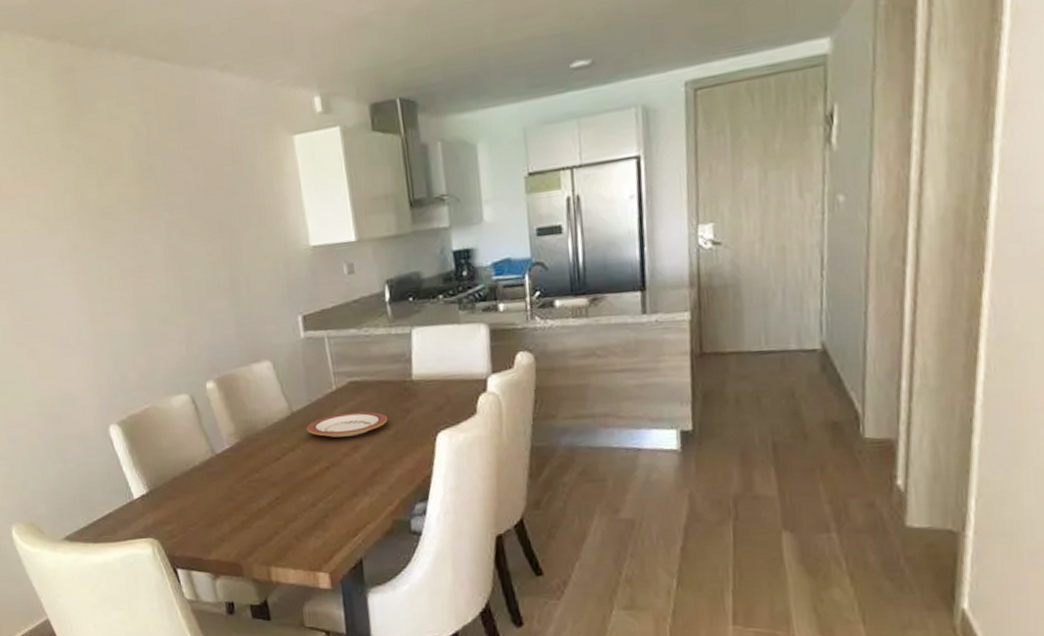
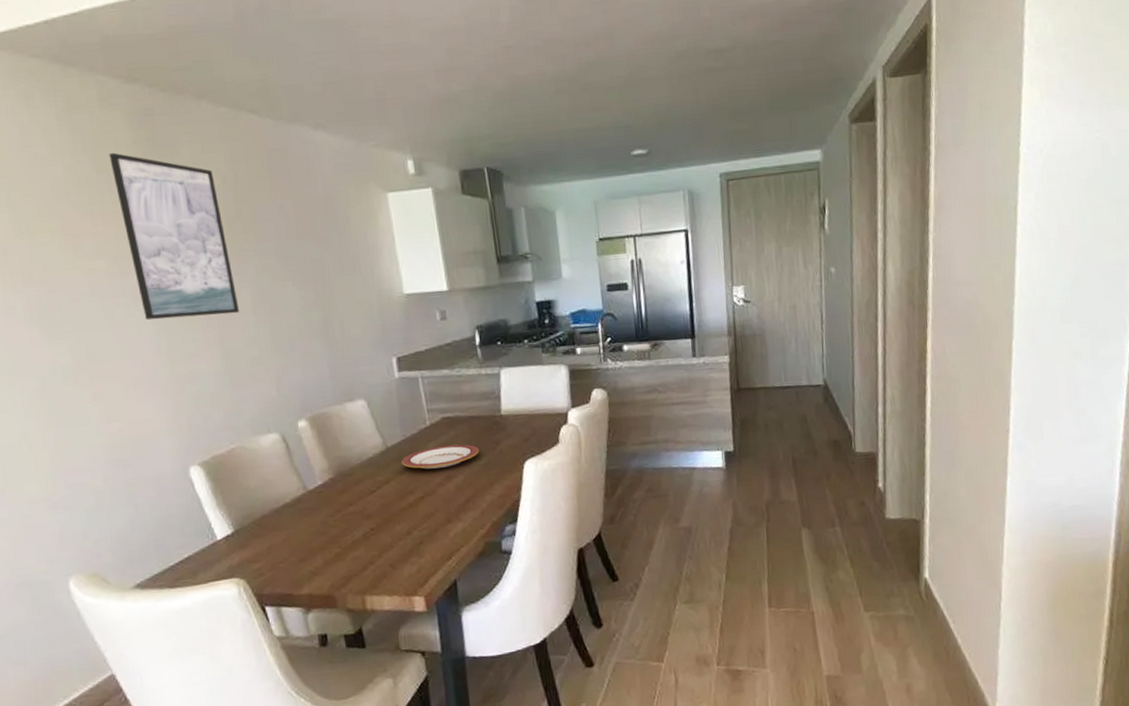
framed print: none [37,113,152,280] -> present [109,152,240,320]

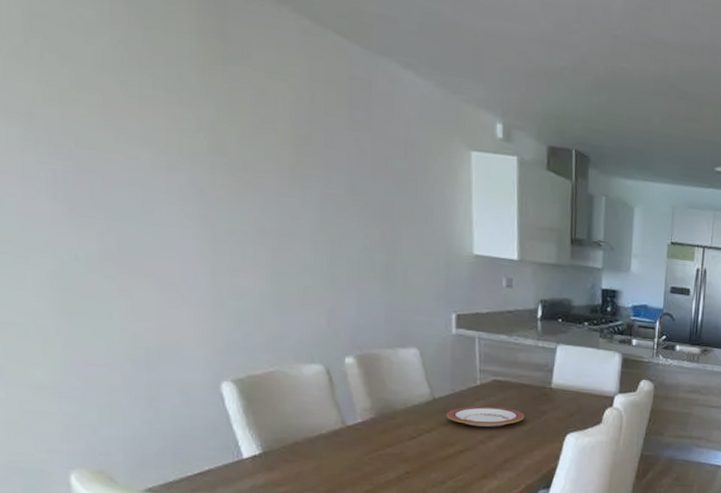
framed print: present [109,152,240,320] -> none [168,36,298,238]

